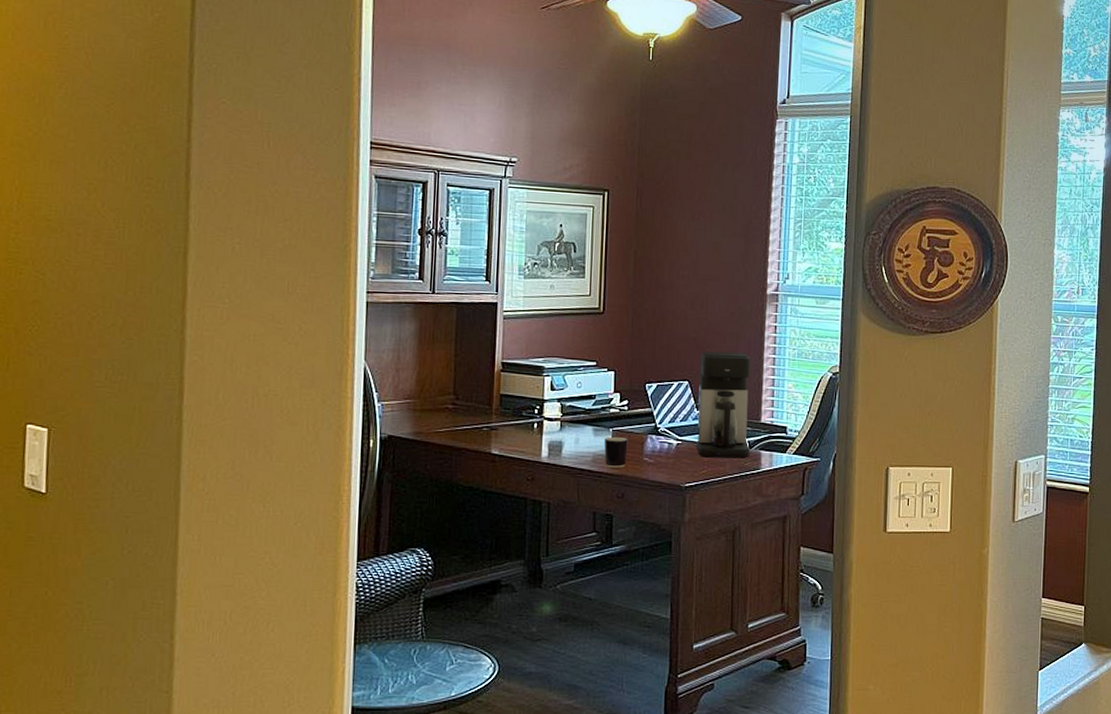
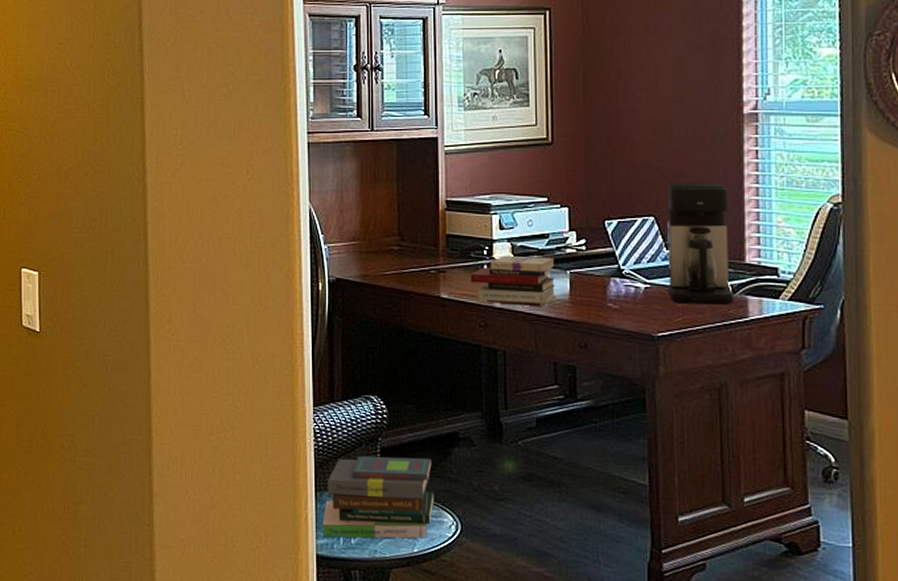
books: none [359,605,475,690] -> present [322,456,435,539]
books: none [520,414,600,462] -> present [470,255,556,307]
mug: present [604,436,628,468] -> none [561,279,588,314]

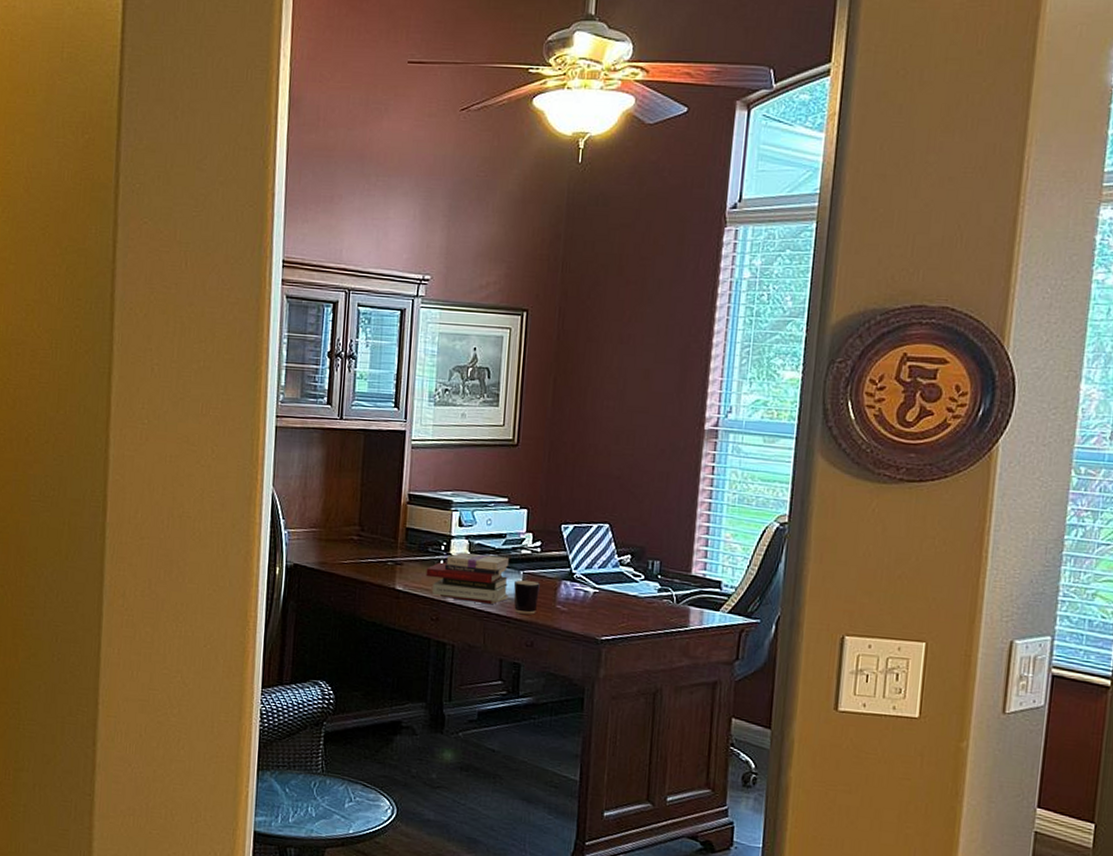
books: present [322,456,435,539] -> none [261,739,374,821]
mug: none [561,279,588,314] -> present [513,580,540,615]
coffee maker: present [667,182,733,305] -> none [615,491,682,614]

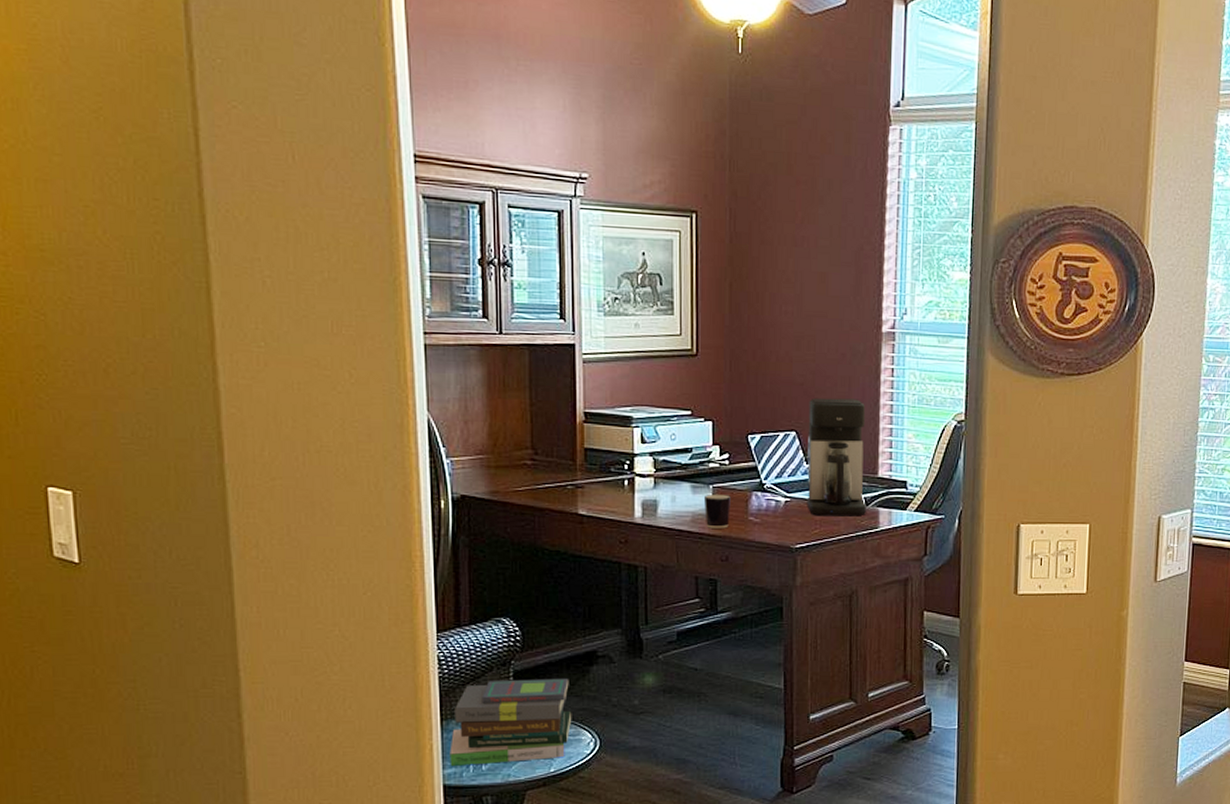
books: none [261,739,374,821] -> present [449,678,572,767]
books: present [426,552,510,605] -> none [610,469,699,522]
coffee maker: none [615,491,682,614] -> present [807,397,866,517]

